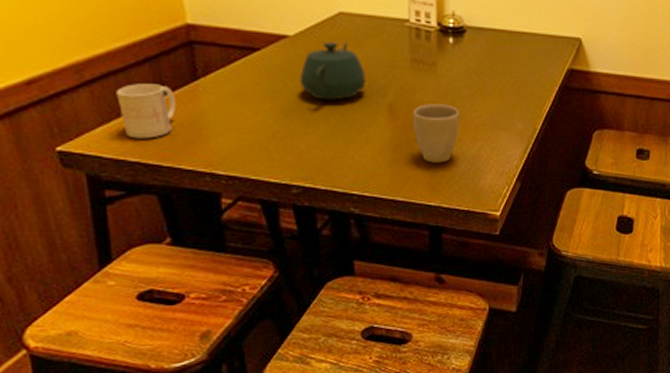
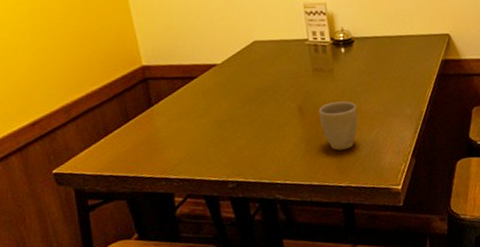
mug: present [116,83,177,139] -> none [94,113,138,158]
teapot: present [299,42,366,101] -> none [227,63,279,110]

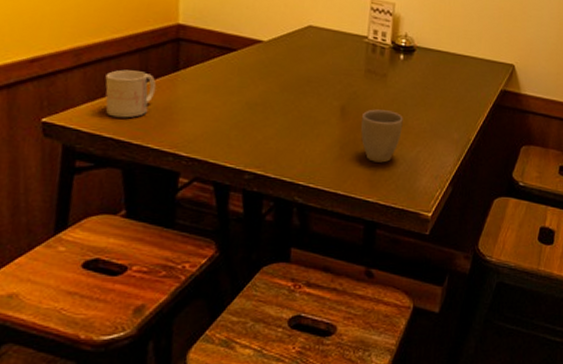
mug: none [94,113,138,158] -> present [105,69,156,118]

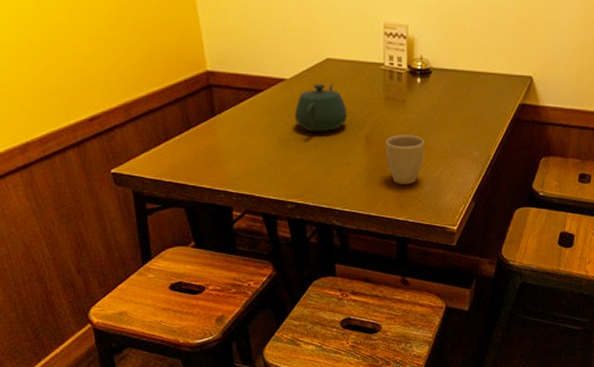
mug: present [105,69,156,118] -> none [154,120,199,164]
teapot: none [266,49,325,99] -> present [294,83,347,132]

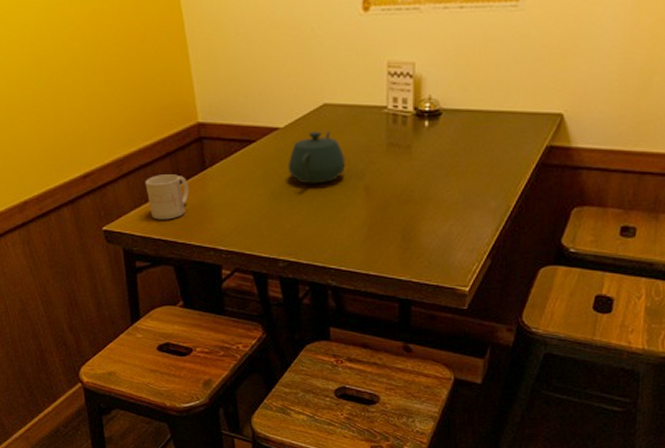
mug: none [154,120,199,164] -> present [145,174,189,220]
mug: present [385,135,425,185] -> none [387,185,432,240]

